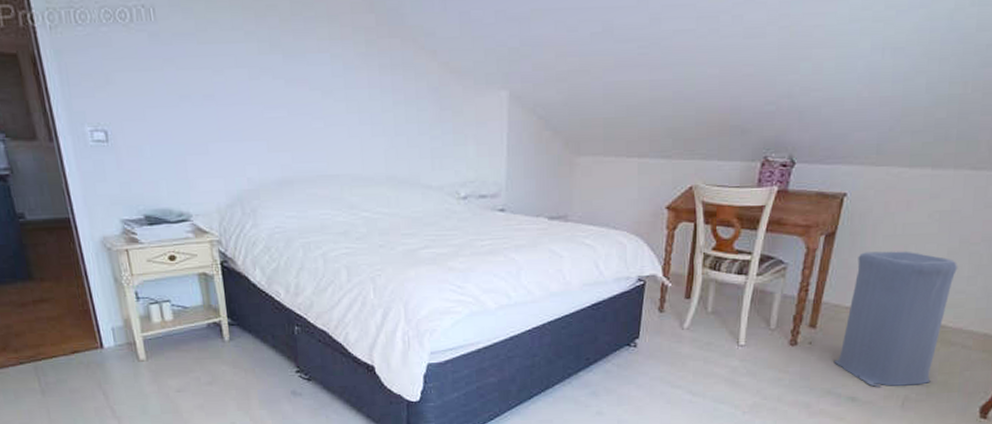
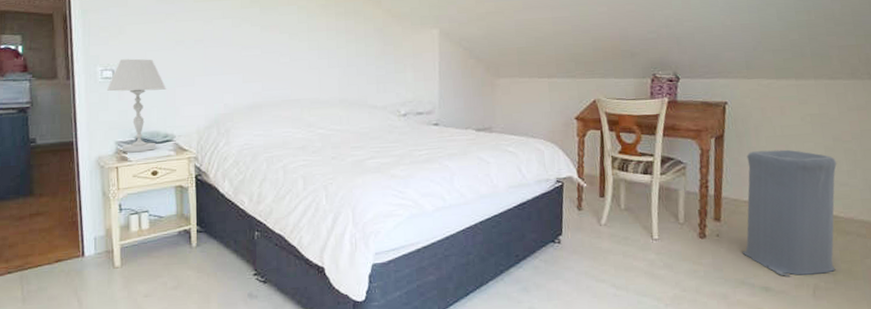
table lamp: none [101,117,174,234] -> present [107,58,166,153]

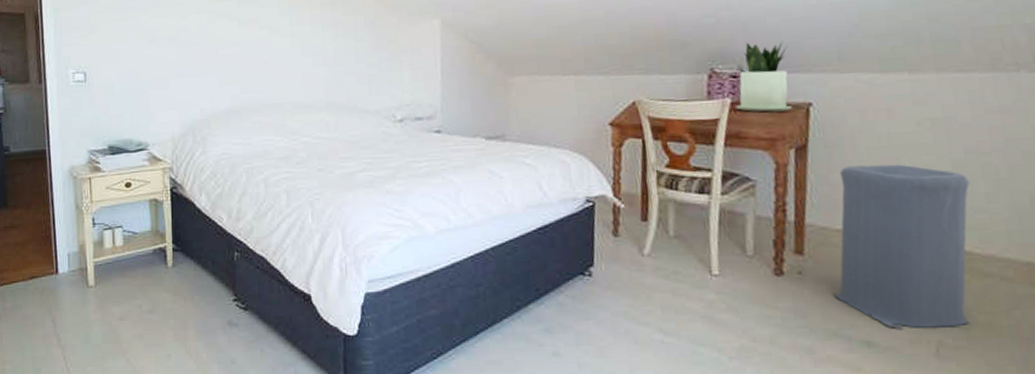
table lamp: present [107,58,166,153] -> none [79,60,139,163]
planter: none [671,54,713,110] -> present [734,42,792,113]

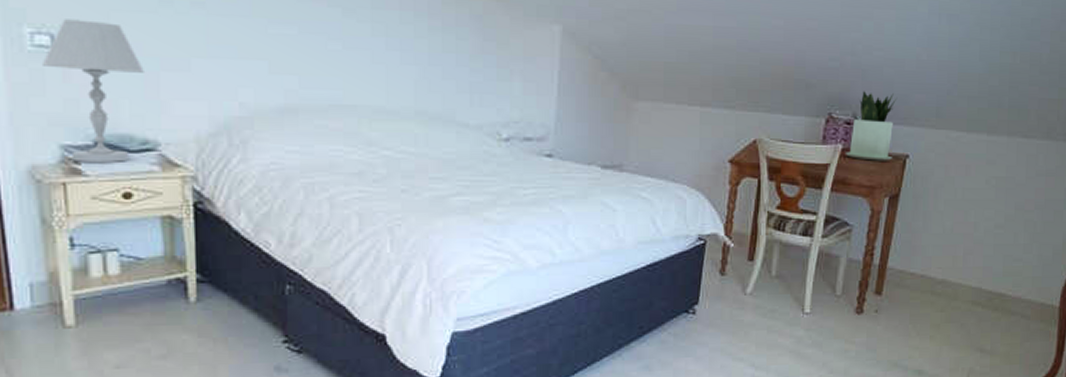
table lamp: none [79,60,139,163] -> present [43,19,144,164]
laundry basket: present [834,164,971,328] -> none [900,216,1015,359]

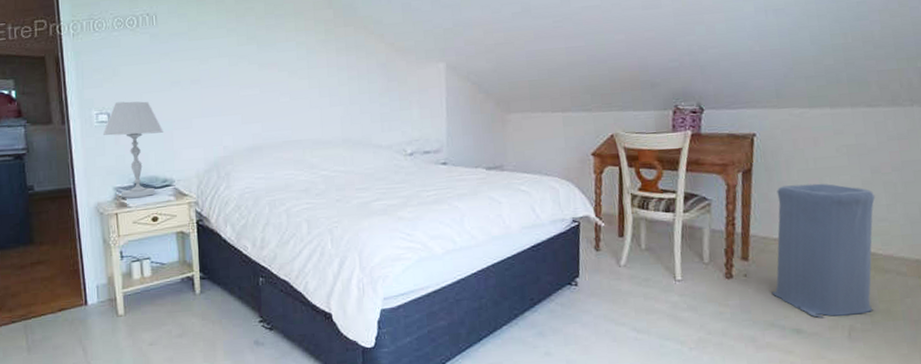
planter: present [844,91,898,161] -> none [694,82,740,143]
laundry basket: none [900,216,1015,359] -> present [771,183,876,318]

